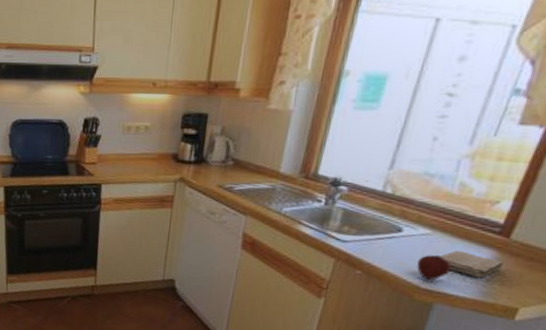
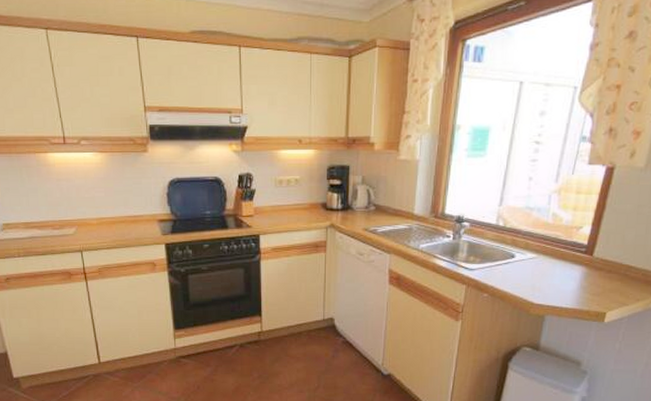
fruit: present [417,255,452,280] -> none [529,275,554,295]
washcloth: present [440,250,504,278] -> none [545,269,591,291]

